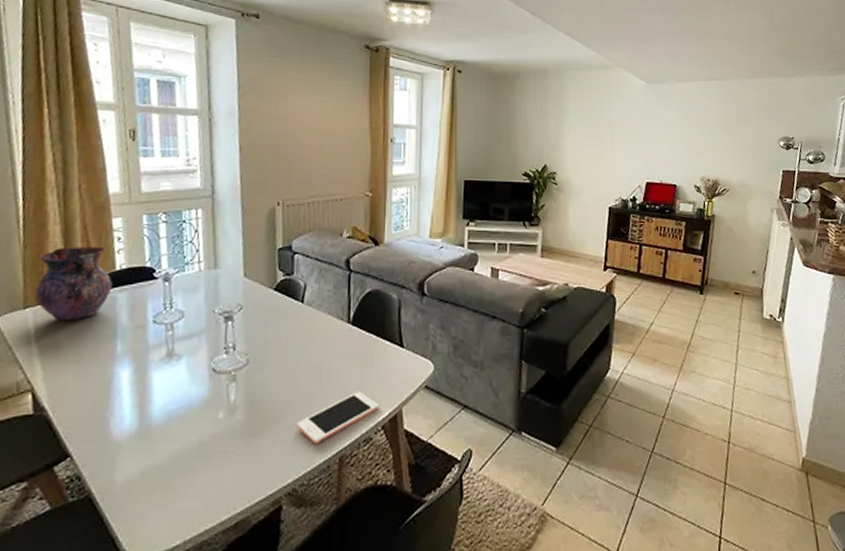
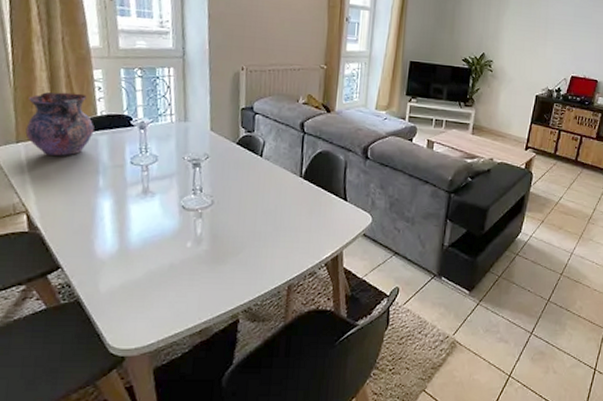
cell phone: present [297,391,379,444] -> none [253,234,324,274]

